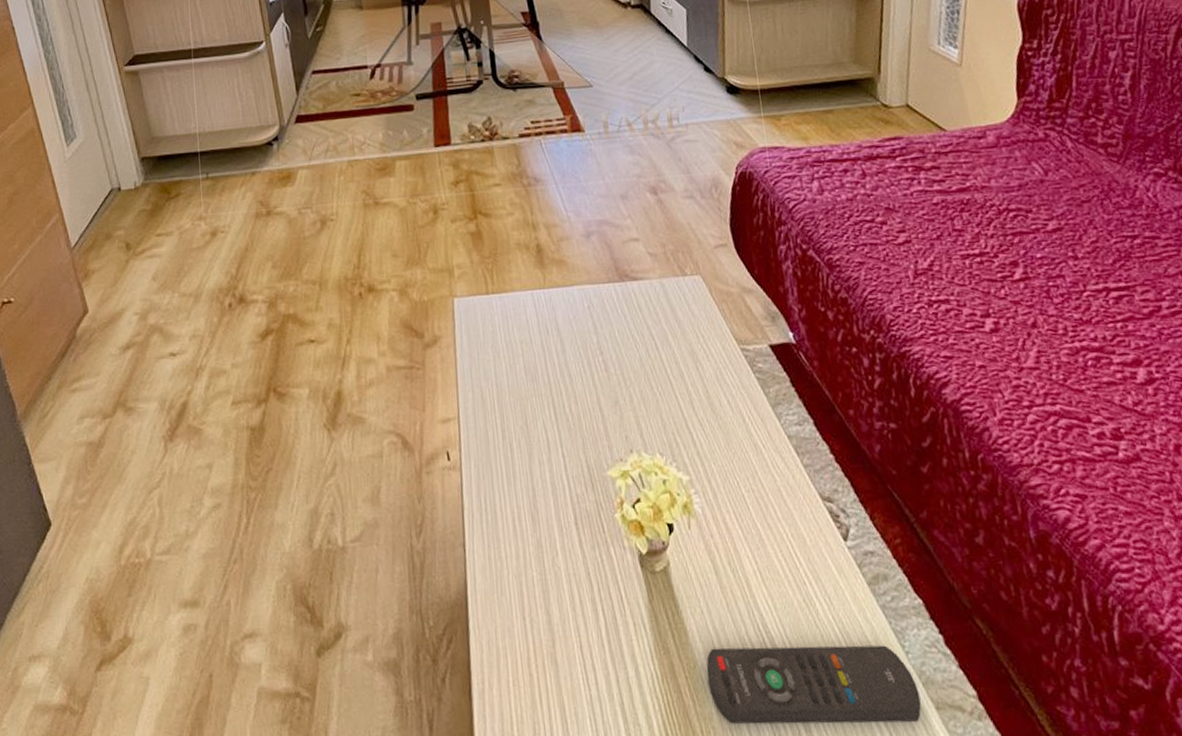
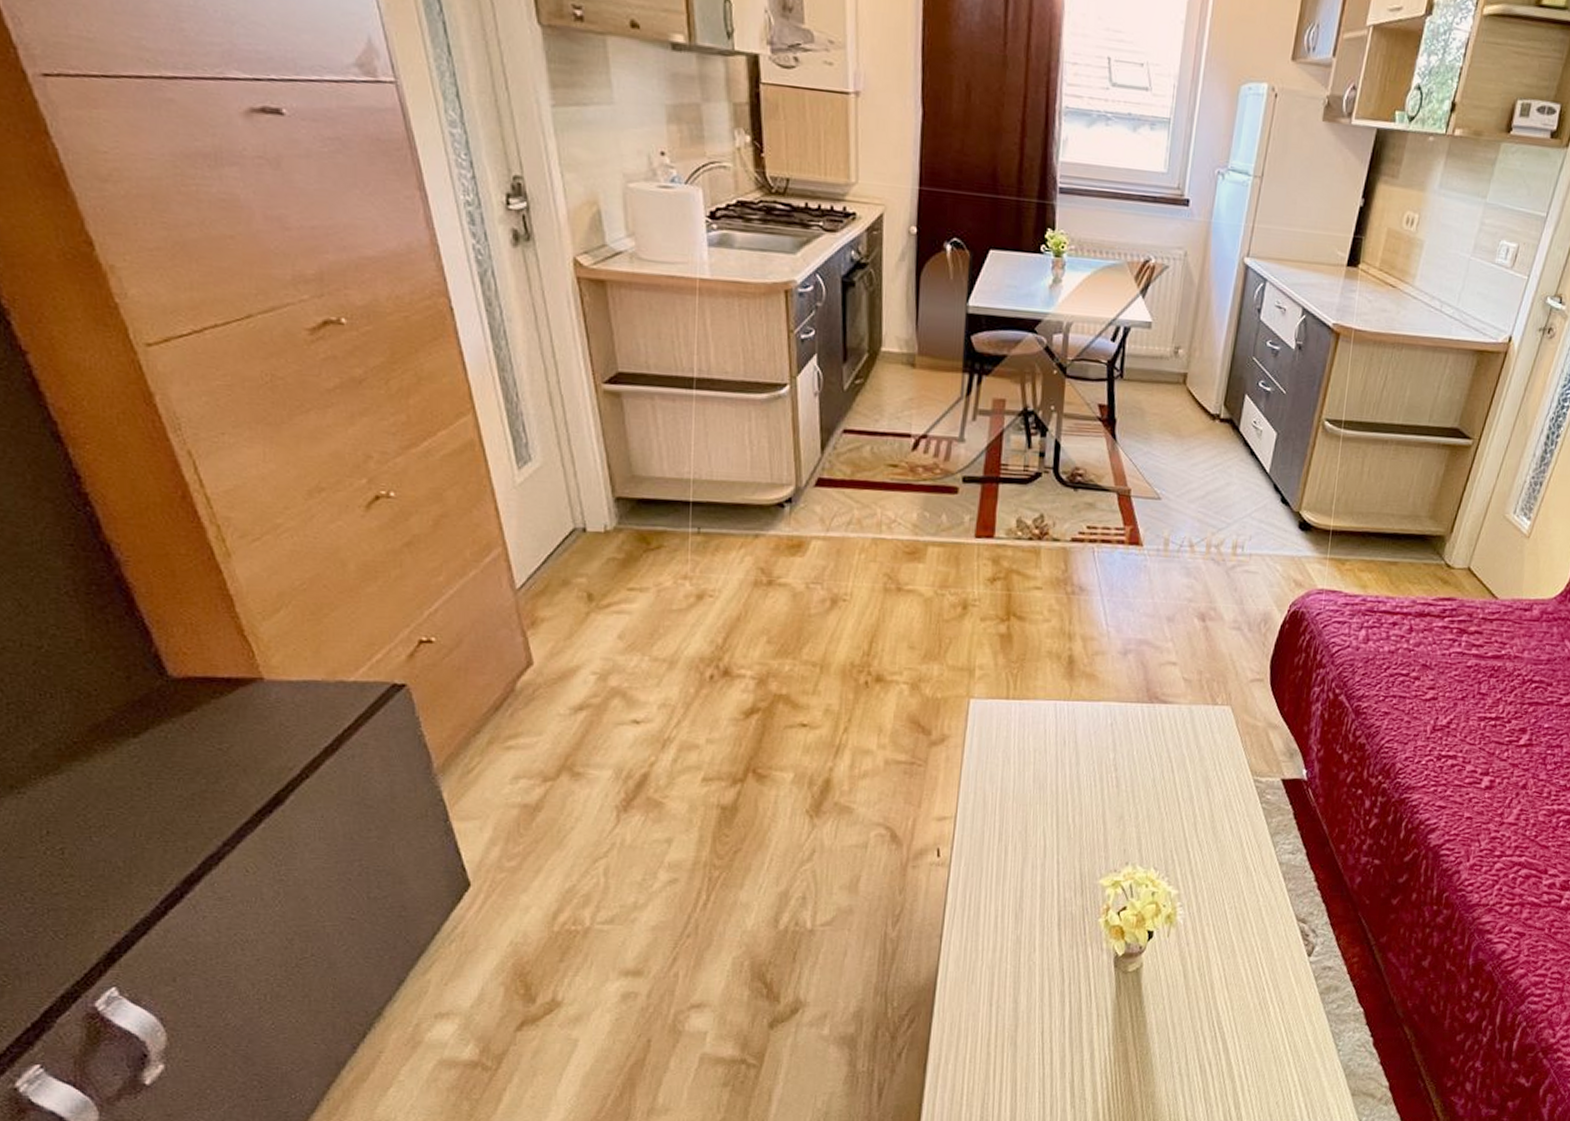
remote control: present [706,645,922,724] -> none [1156,1039,1341,1105]

